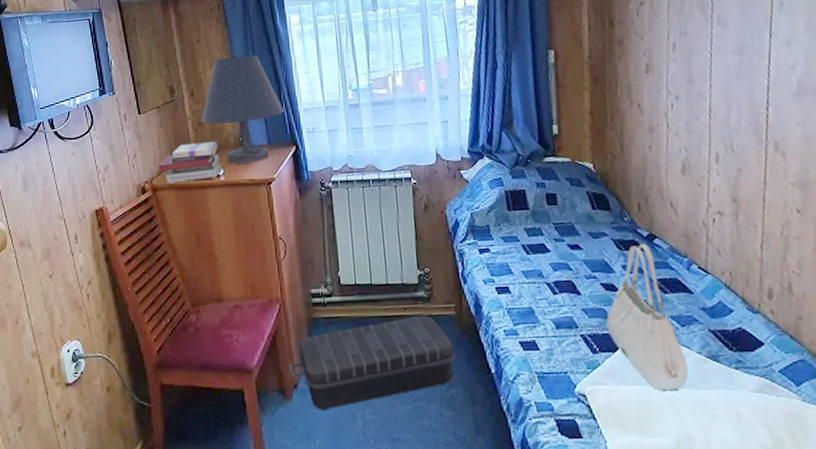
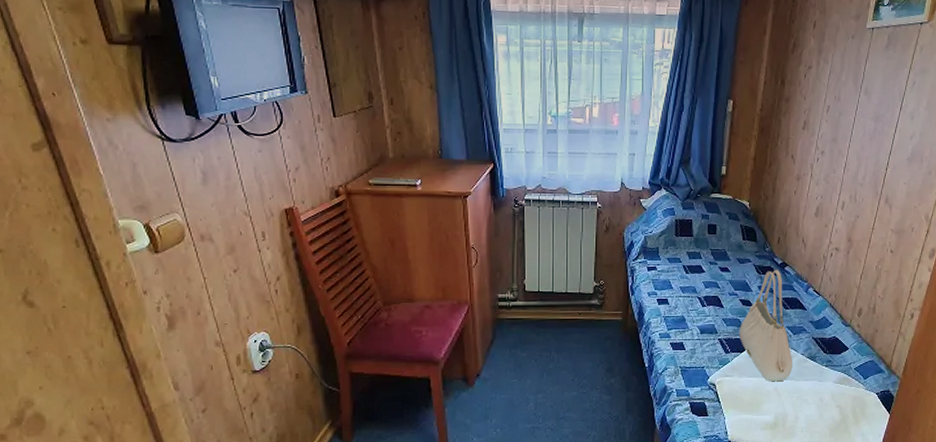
books: present [159,141,223,183] -> none [354,151,420,188]
table lamp: present [201,55,284,164] -> none [400,69,484,176]
suitcase: present [288,315,455,411] -> none [472,319,617,395]

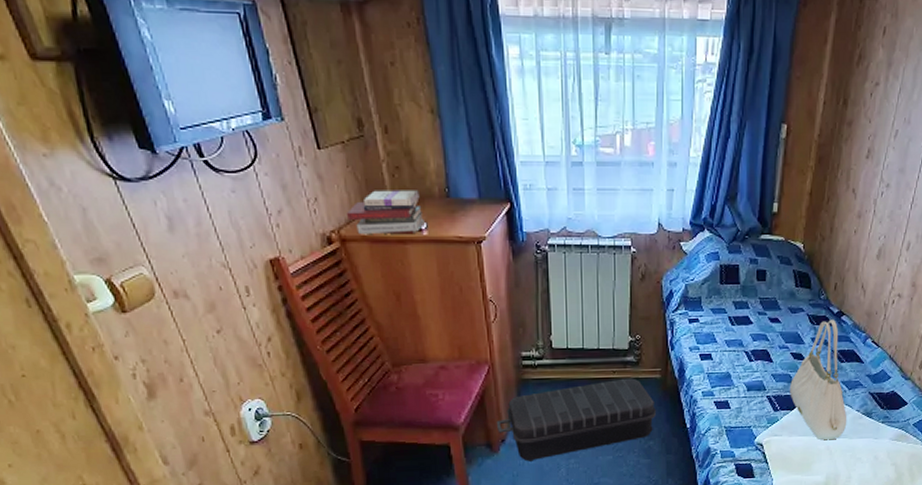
books: none [354,151,420,188] -> present [347,190,426,234]
suitcase: none [472,319,617,395] -> present [496,378,656,461]

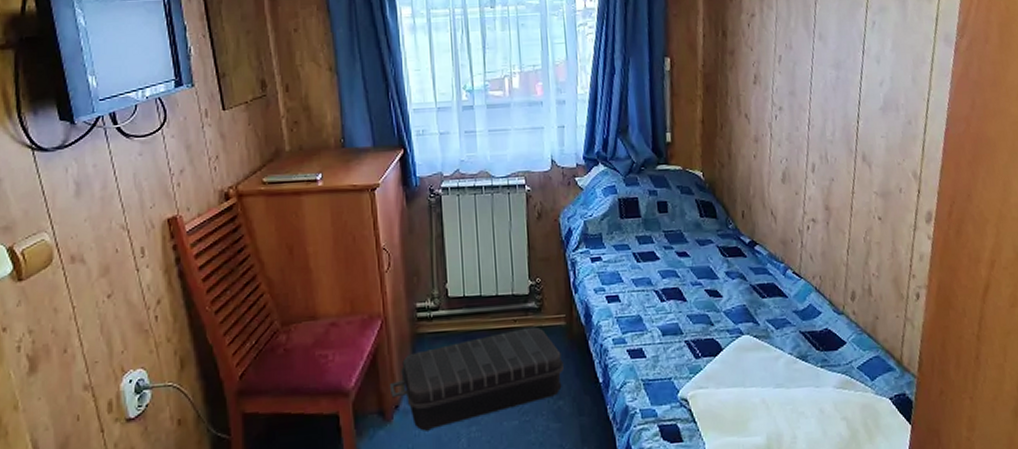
books: present [347,190,426,234] -> none [246,142,321,188]
handbag: present [789,319,847,441] -> none [708,250,781,392]

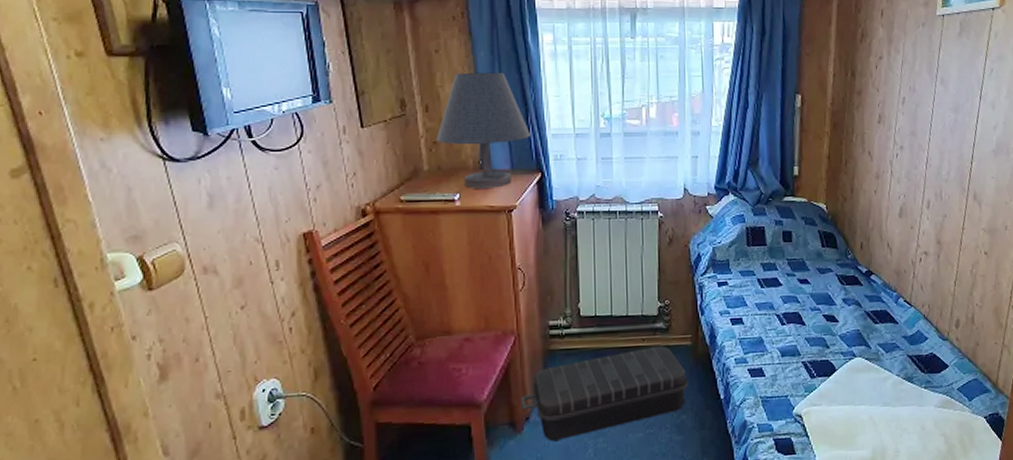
table lamp: none [297,48,391,168] -> present [436,72,530,189]

